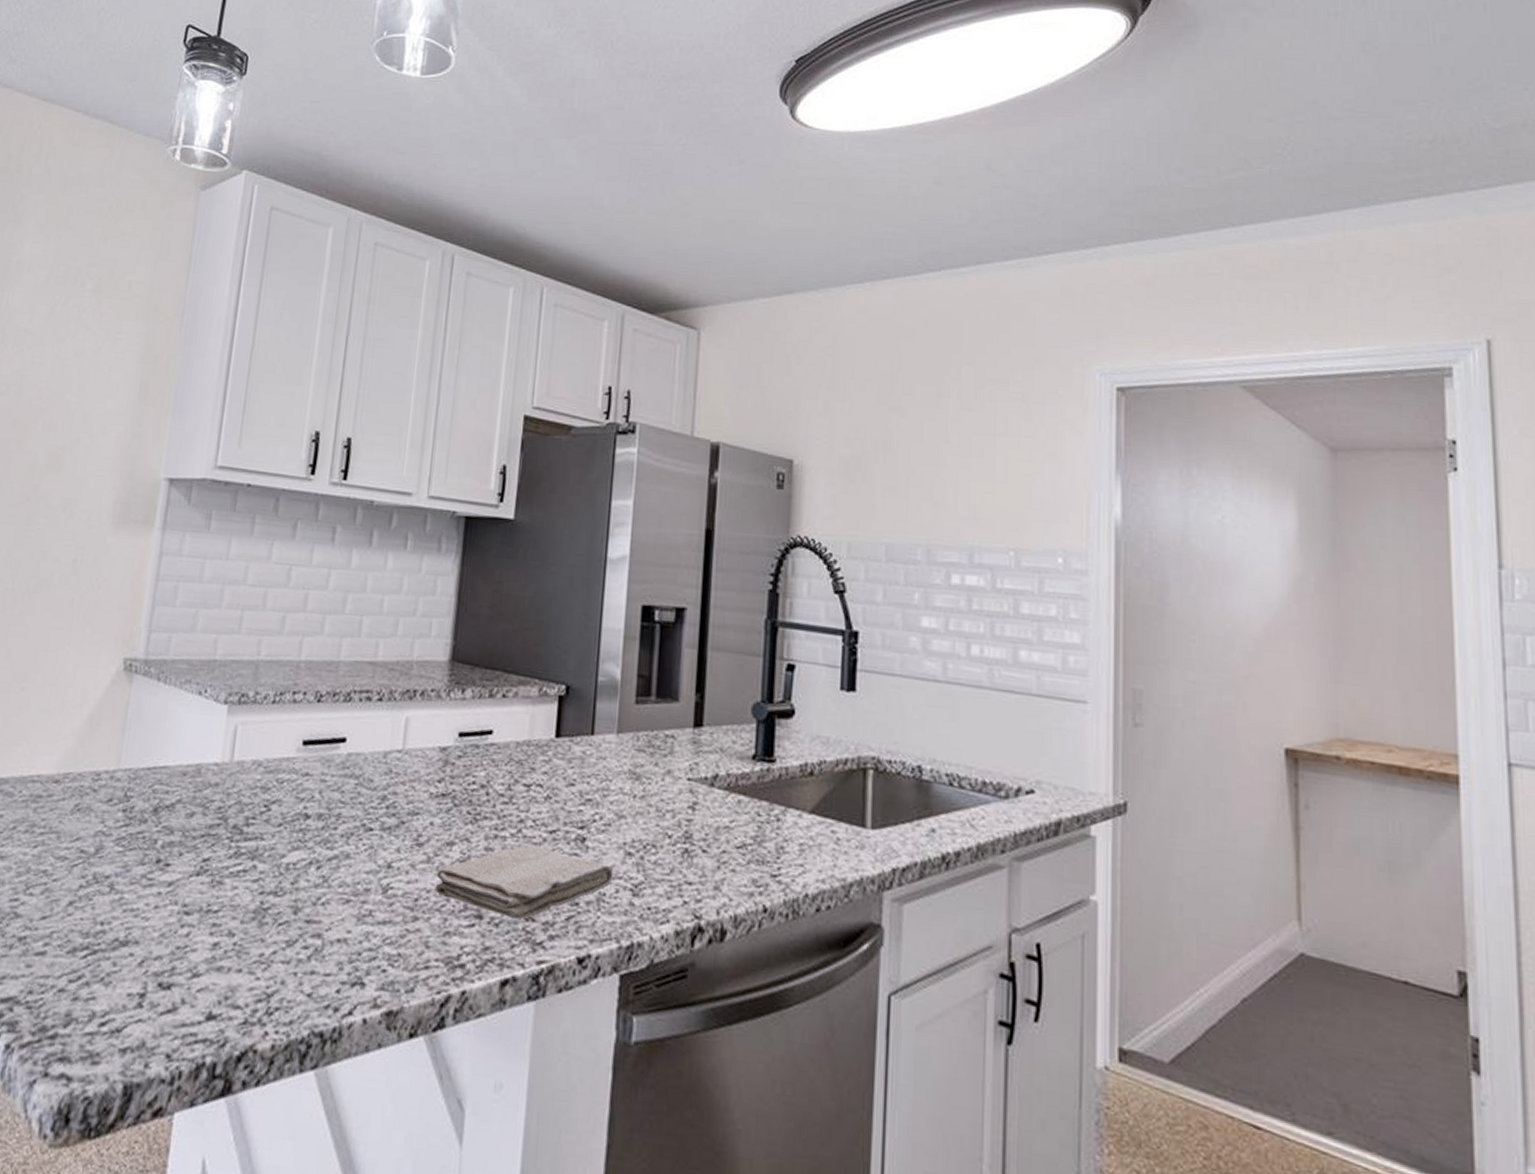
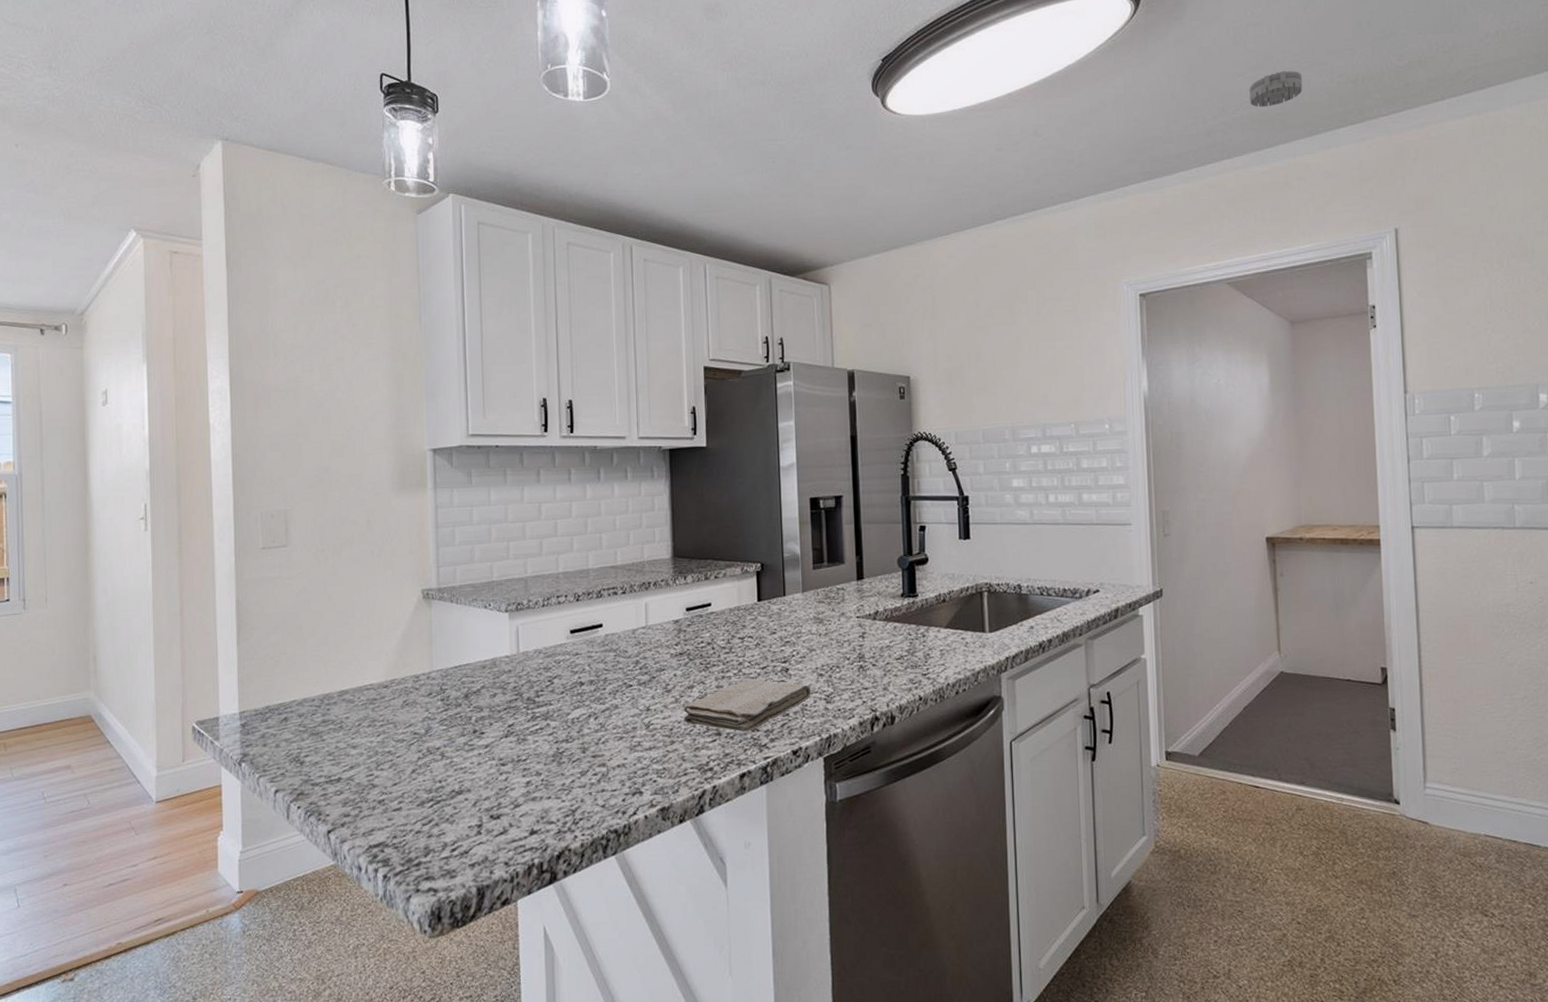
smoke detector: none [1283,119,1358,164] -> present [1249,70,1303,108]

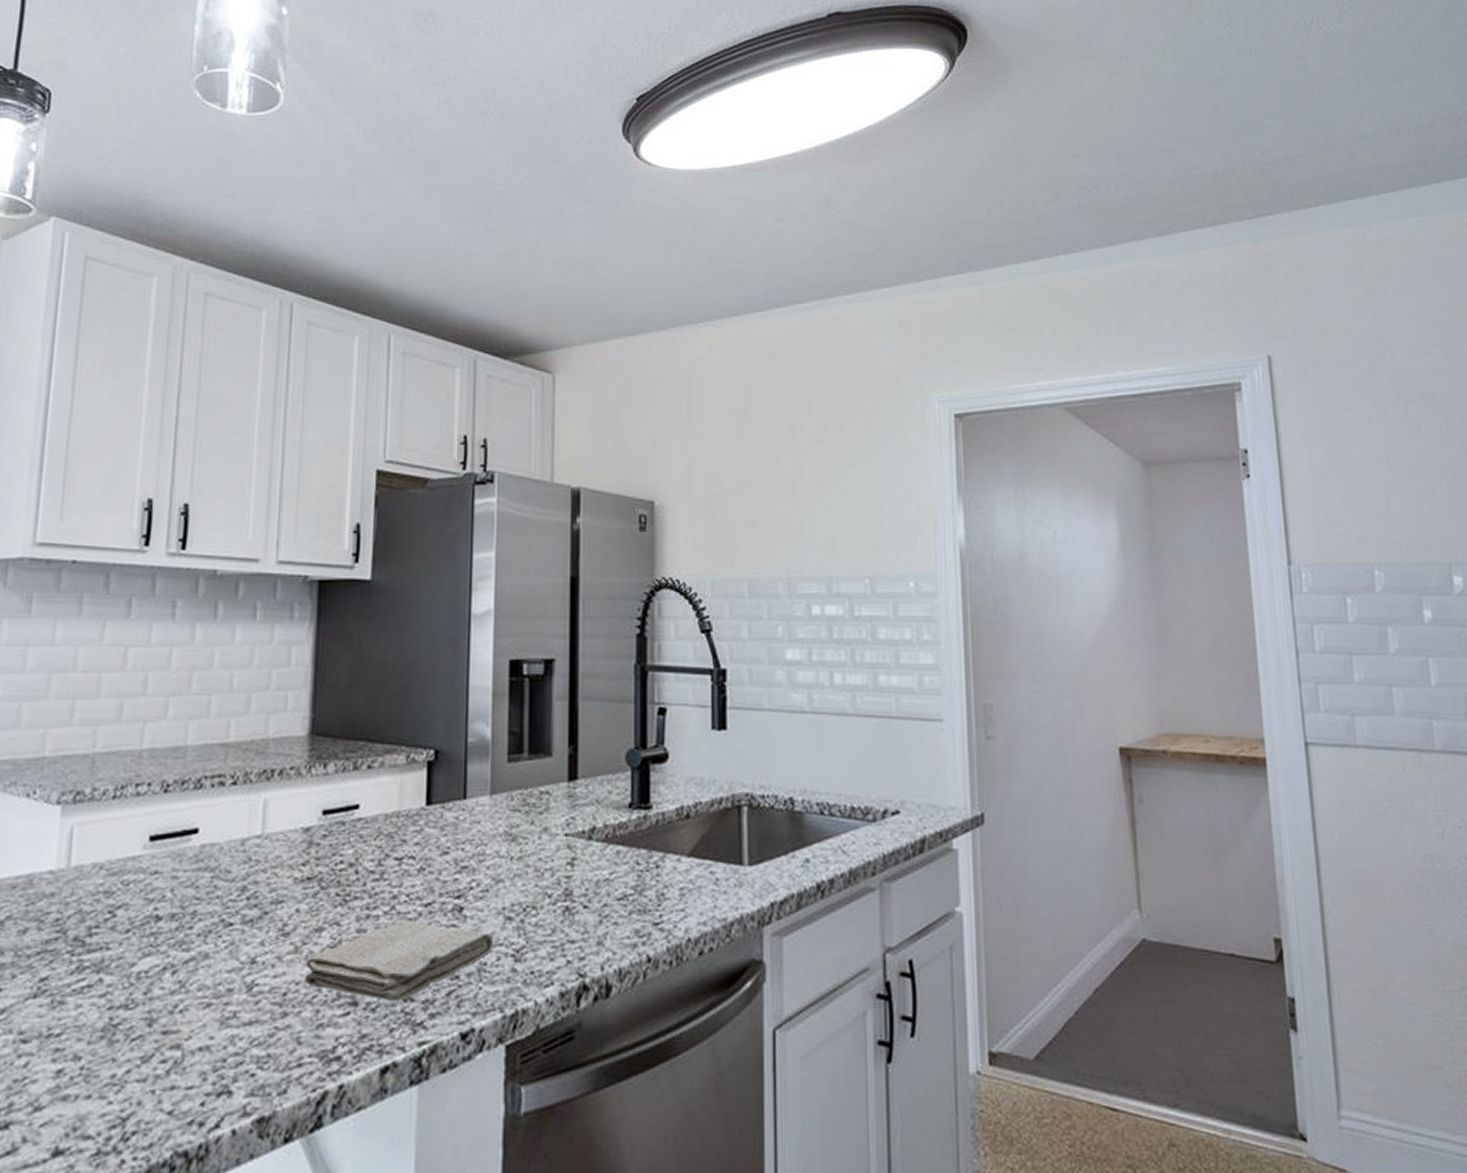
smoke detector: present [1249,70,1303,108] -> none [1088,155,1152,197]

